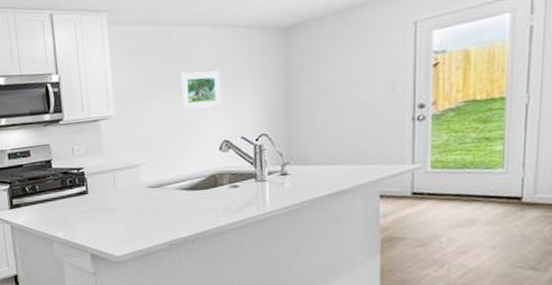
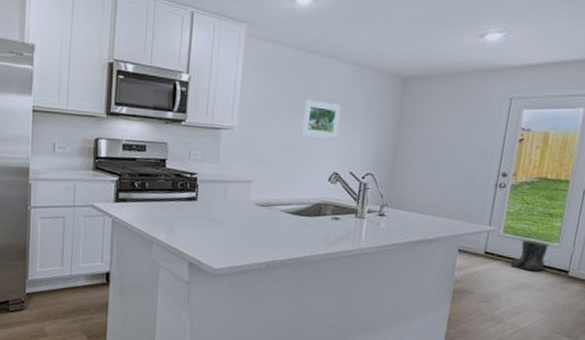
boots: none [447,171,491,205] -> present [511,240,549,272]

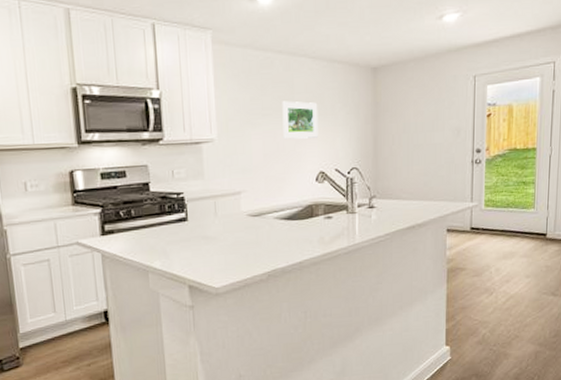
boots: present [511,240,549,272] -> none [496,210,526,240]

